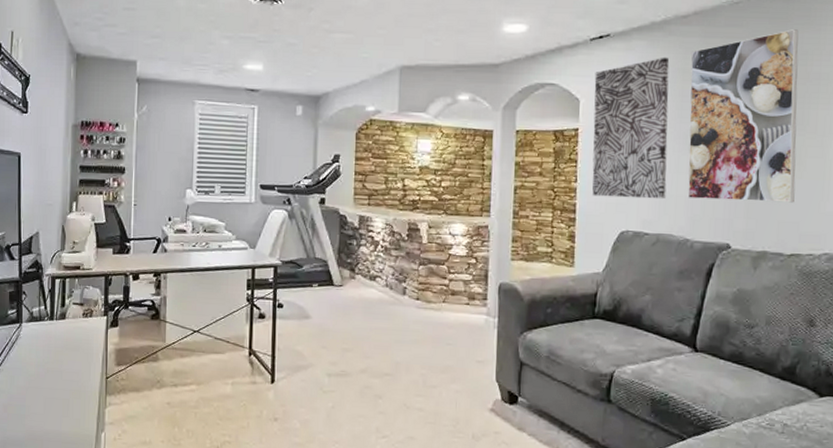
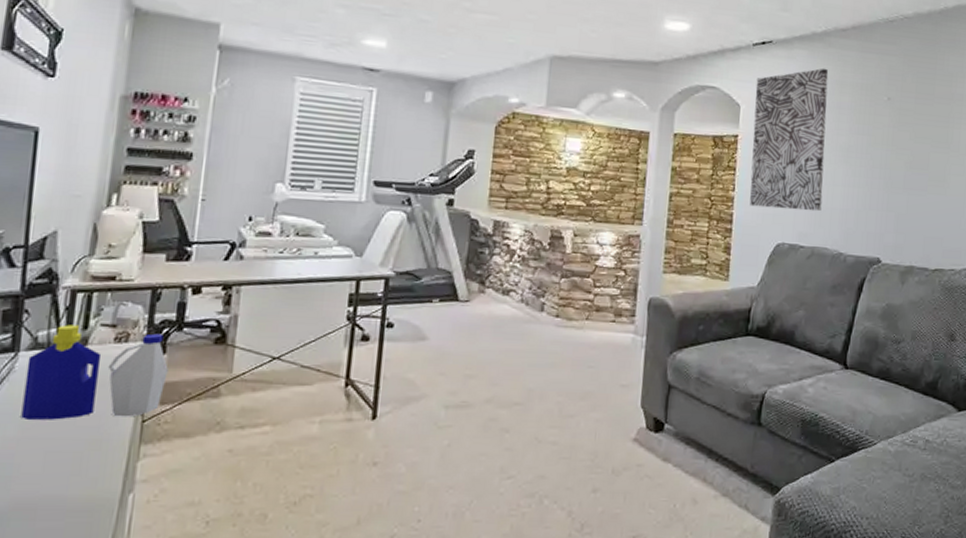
bottle: none [27,303,121,375] -> present [21,324,169,420]
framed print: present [687,29,799,203] -> none [842,51,945,219]

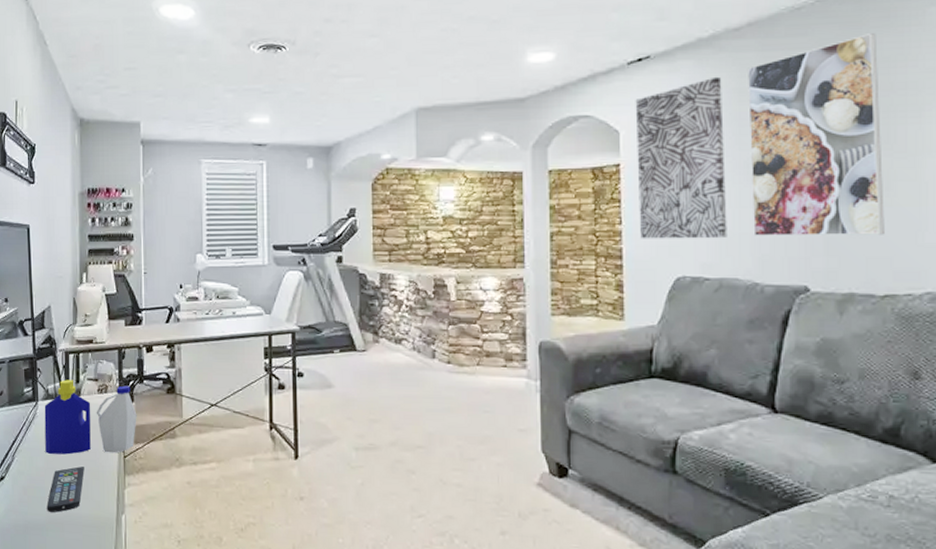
remote control: none [12,435,80,495] -> present [47,466,84,513]
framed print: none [842,51,945,219] -> present [746,33,885,236]

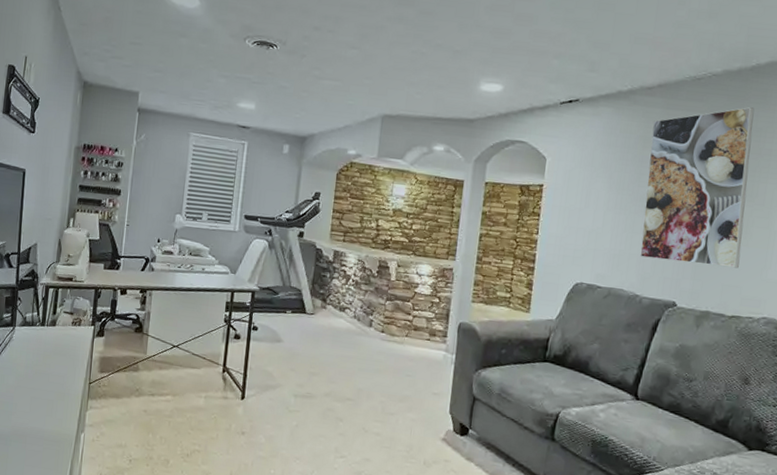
bottle: present [44,379,137,455] -> none [17,310,106,380]
remote control: present [47,466,84,513] -> none [12,387,52,426]
wall art: present [635,76,727,239] -> none [551,124,632,256]

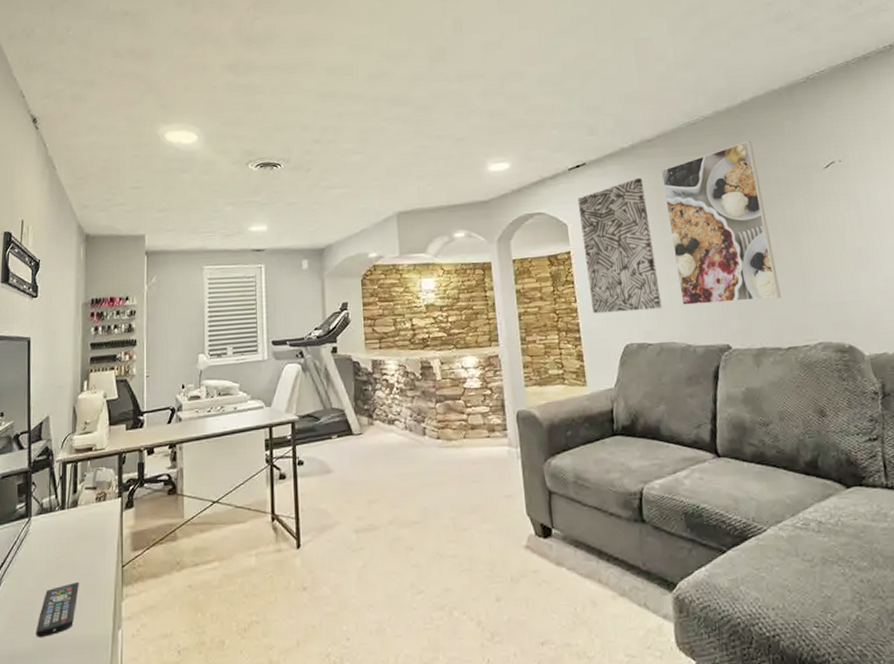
remote control: none [12,387,52,426] -> present [36,582,79,637]
wall art: none [551,124,632,256] -> present [577,177,662,314]

